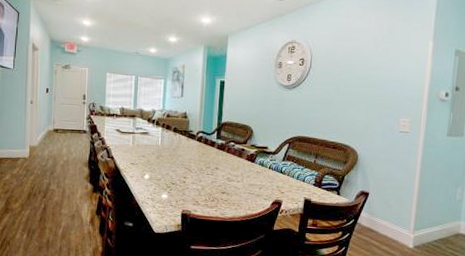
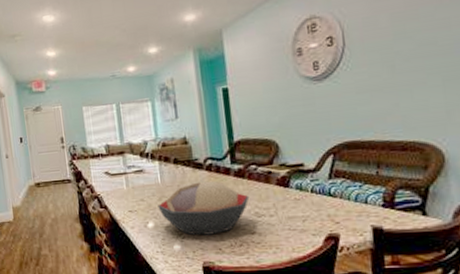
decorative bowl: none [155,148,226,190] -> present [157,181,250,236]

